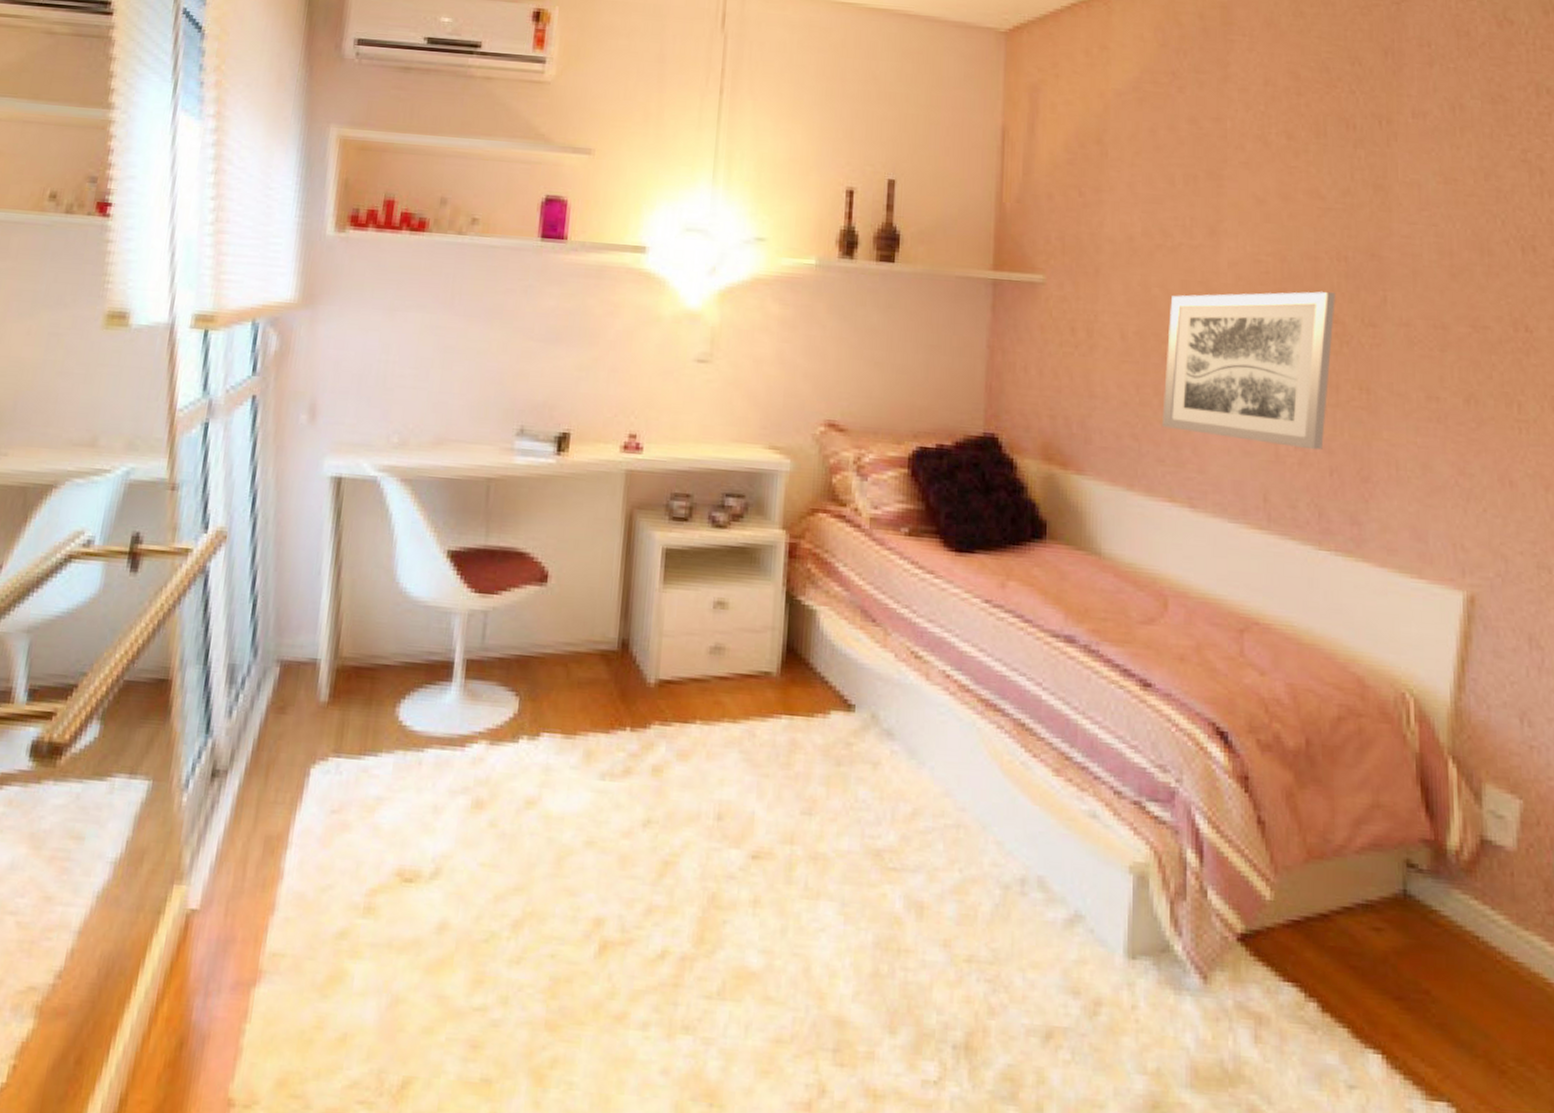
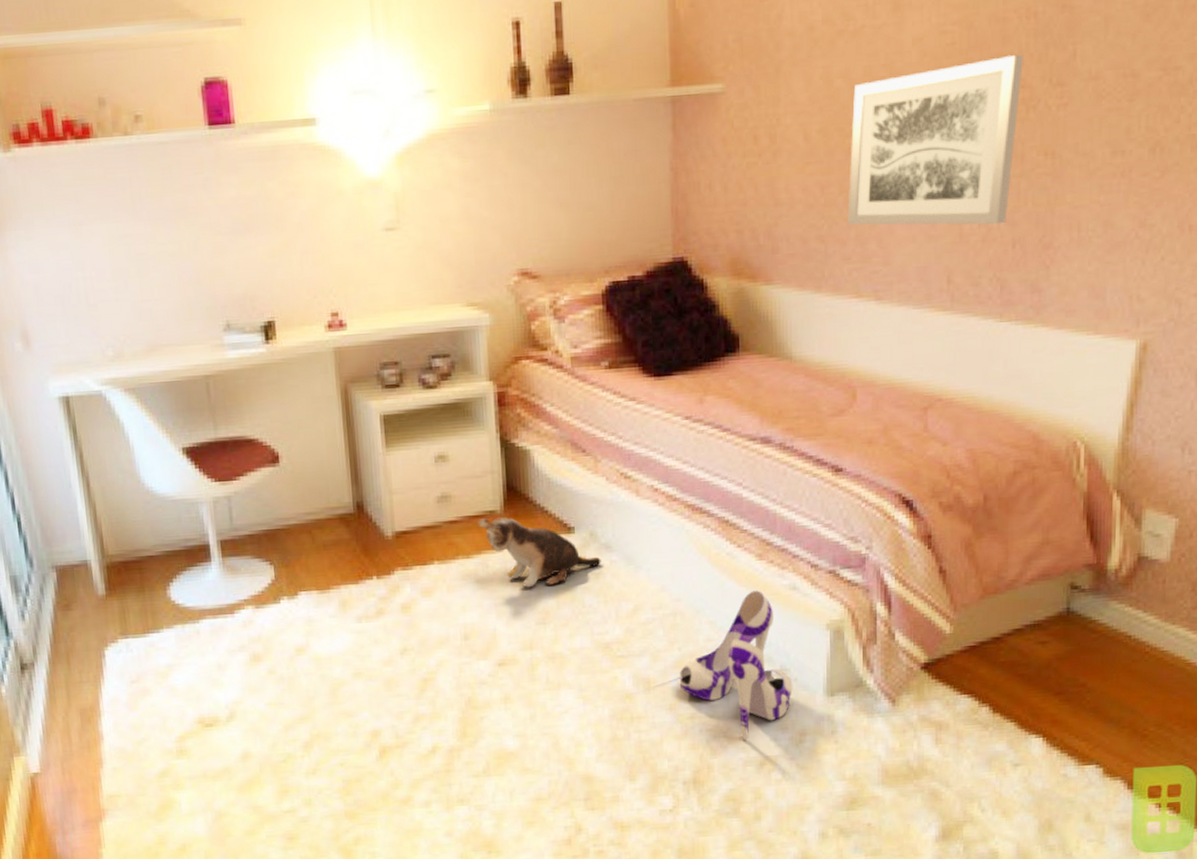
plush toy: none [749,678,881,769] -> present [477,517,601,588]
shoe: none [958,811,1088,999] -> present [680,590,793,739]

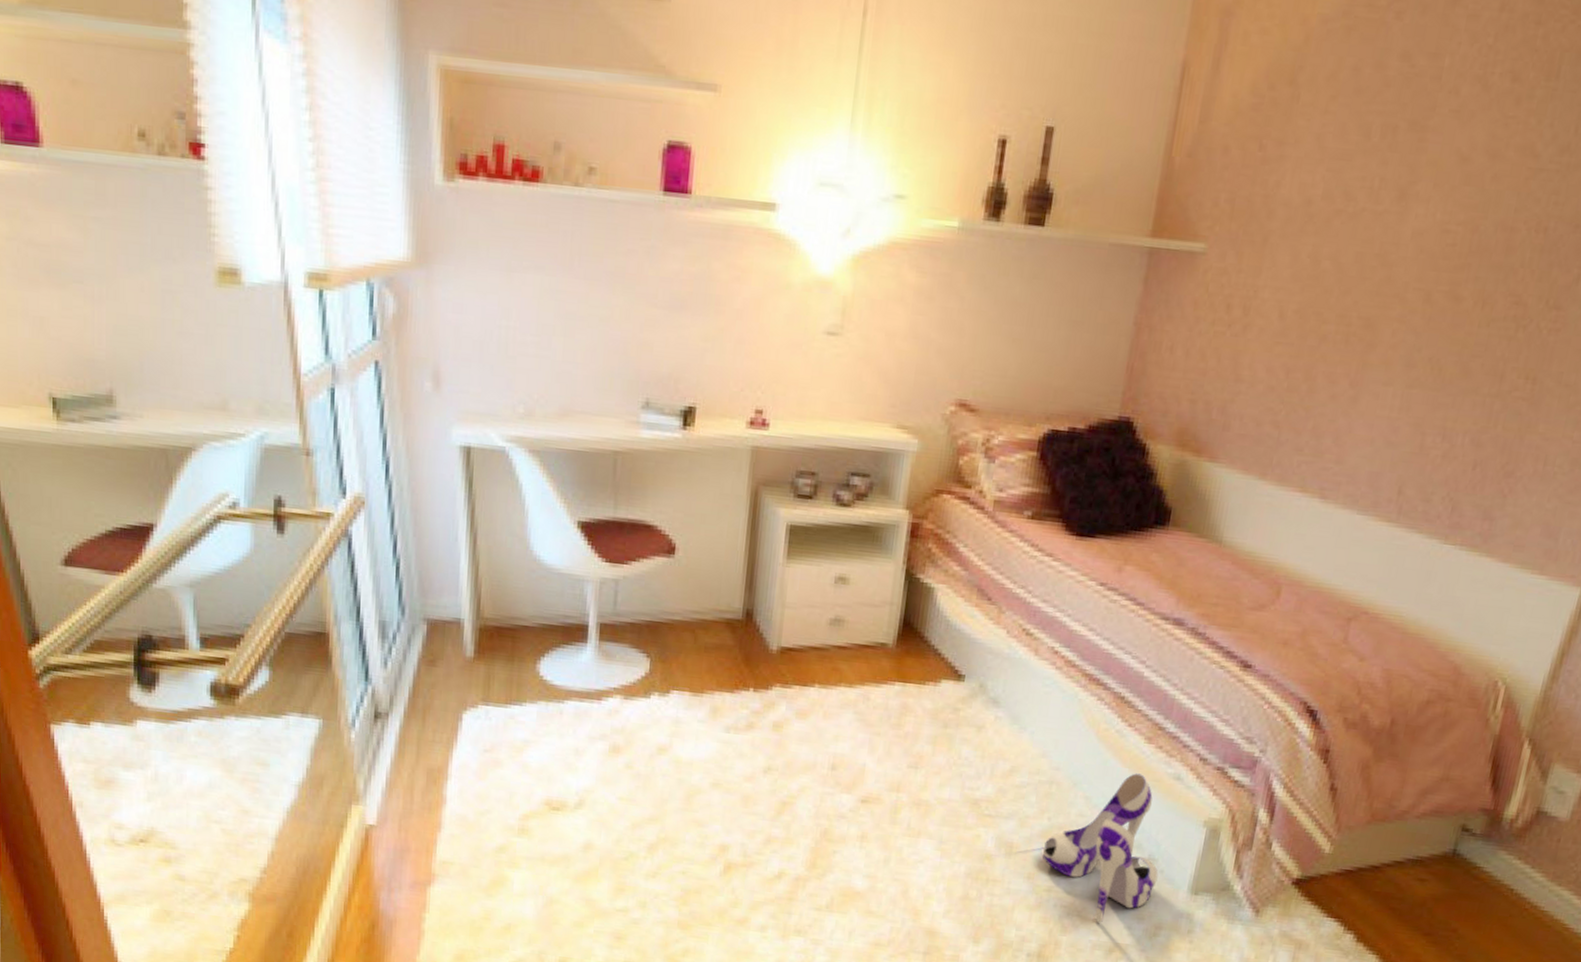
plush toy: present [477,517,601,588] -> none [866,648,986,731]
wall art: present [847,54,1023,225] -> none [1306,268,1525,443]

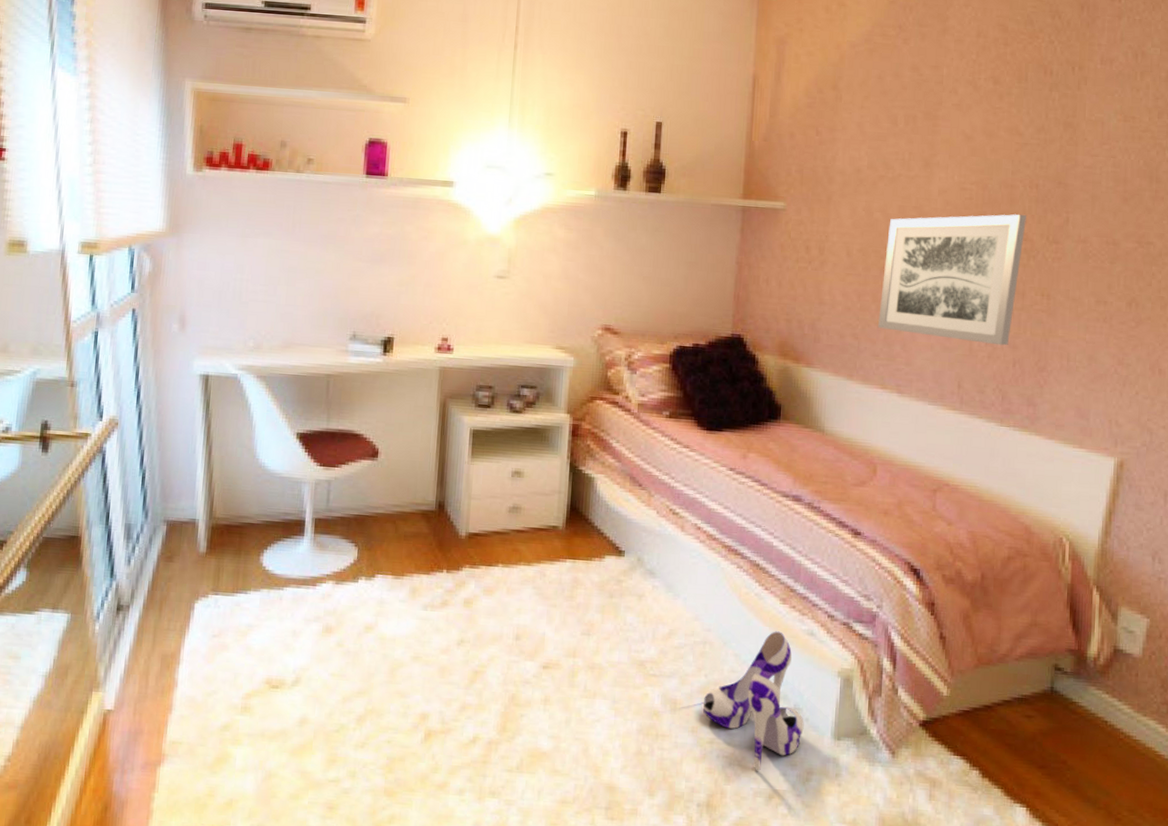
wall art: none [1306,268,1525,443] -> present [878,214,1026,346]

